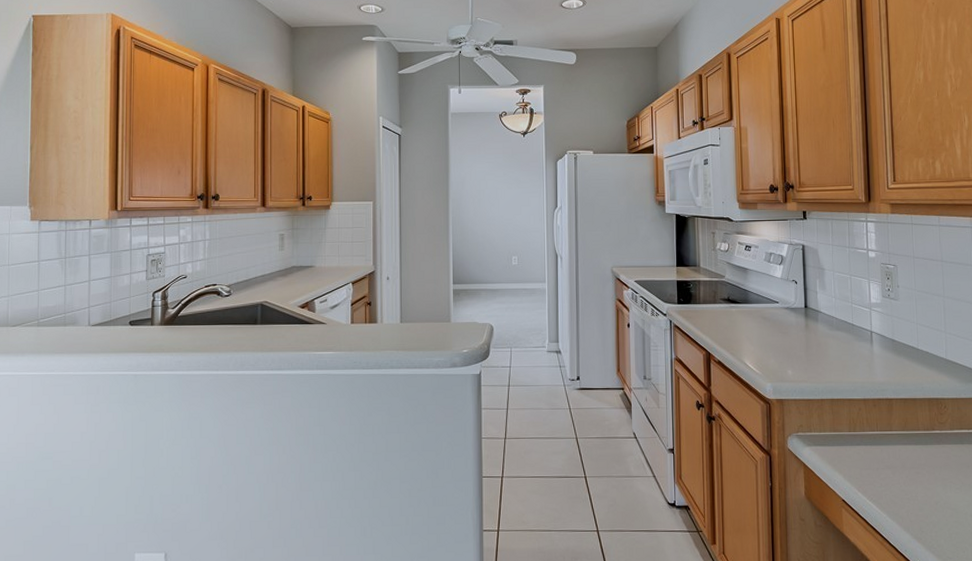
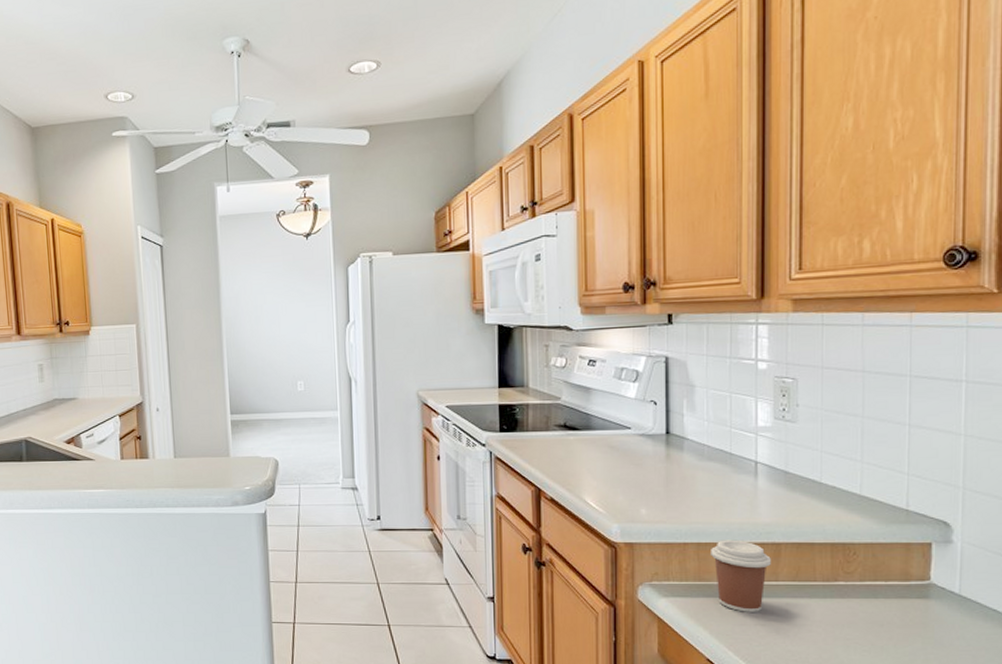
coffee cup: none [841,396,886,458] -> present [711,539,771,612]

